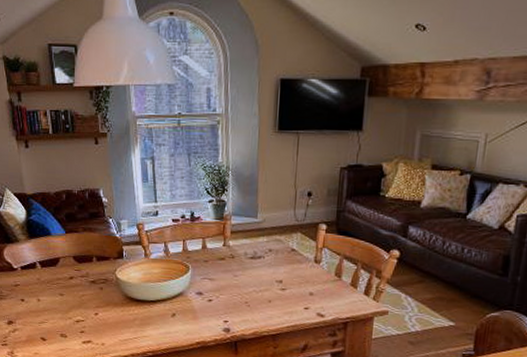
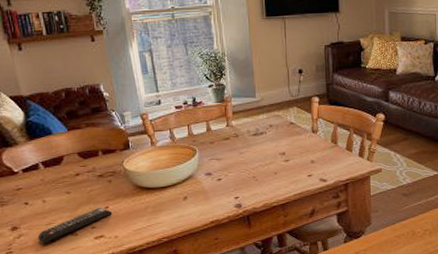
remote control: none [31,312,101,341] -> present [38,207,112,244]

